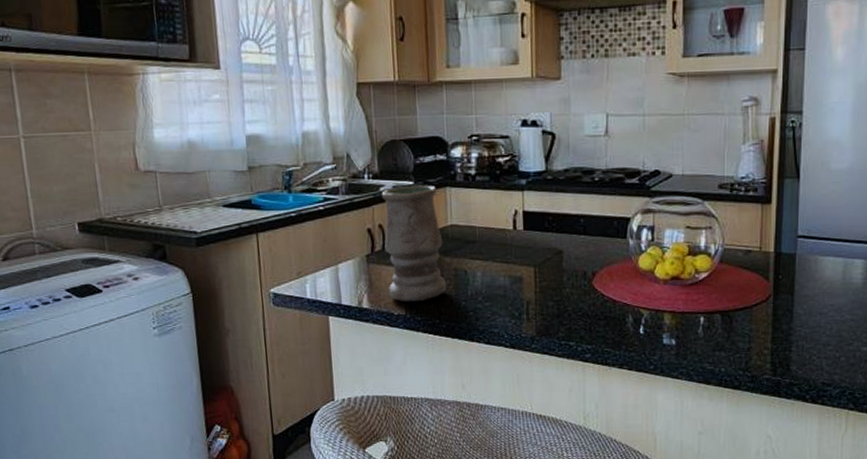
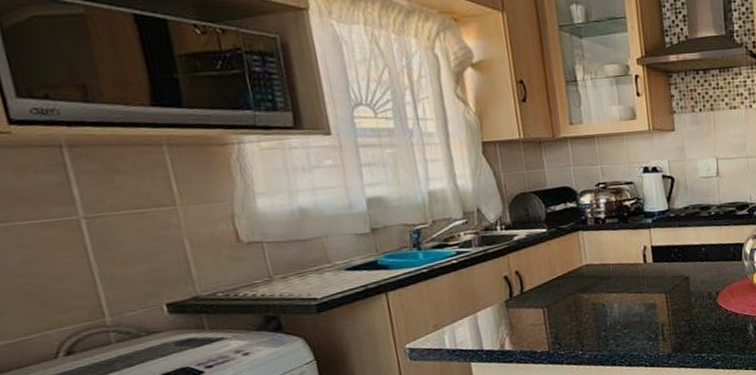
vase: present [381,185,447,302] -> none [515,231,587,339]

